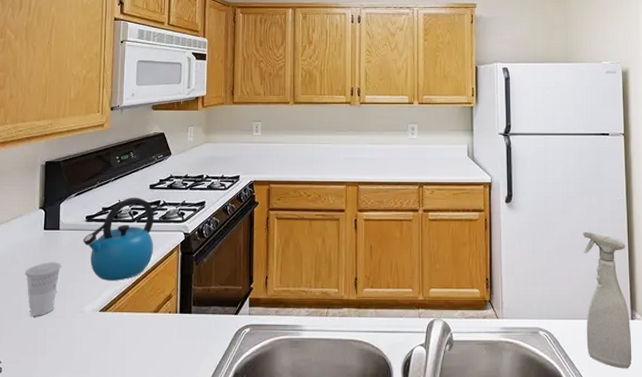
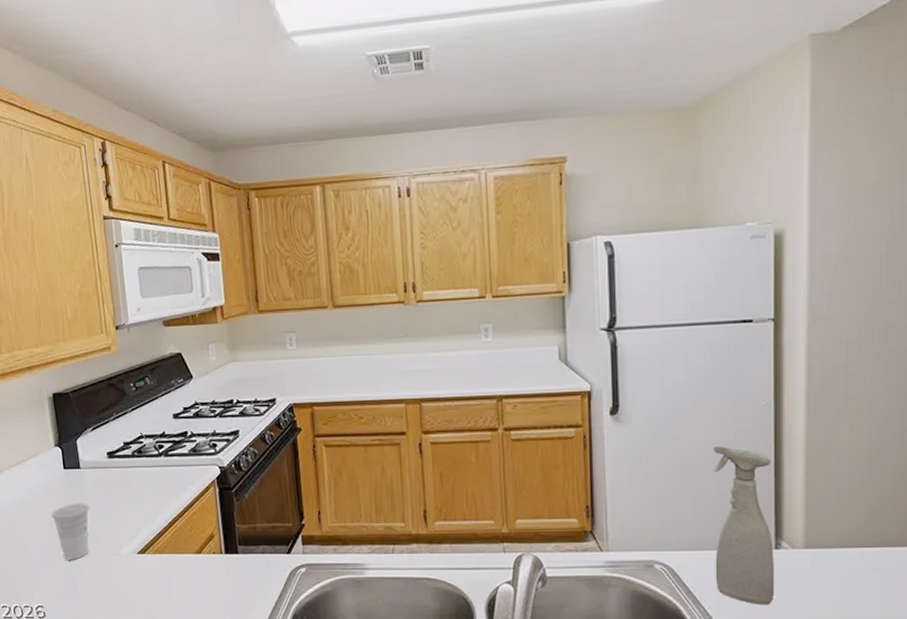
kettle: present [82,197,154,281] -> none [107,428,187,521]

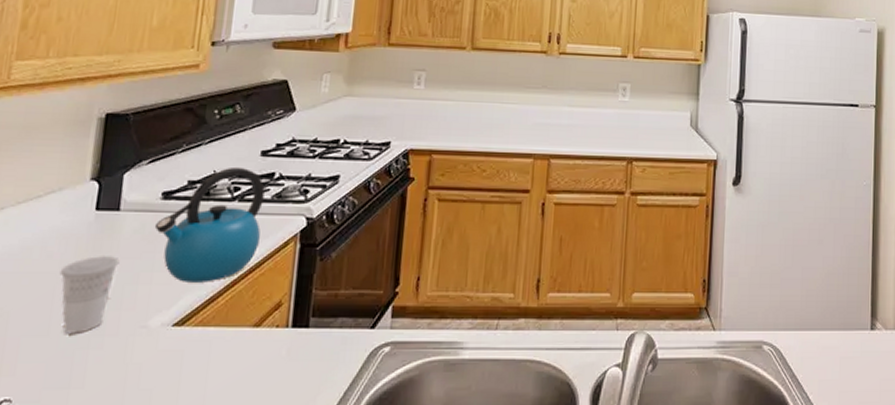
kettle: none [107,428,187,521] -> present [154,166,265,282]
spray bottle: present [713,443,775,605] -> none [818,220,870,390]

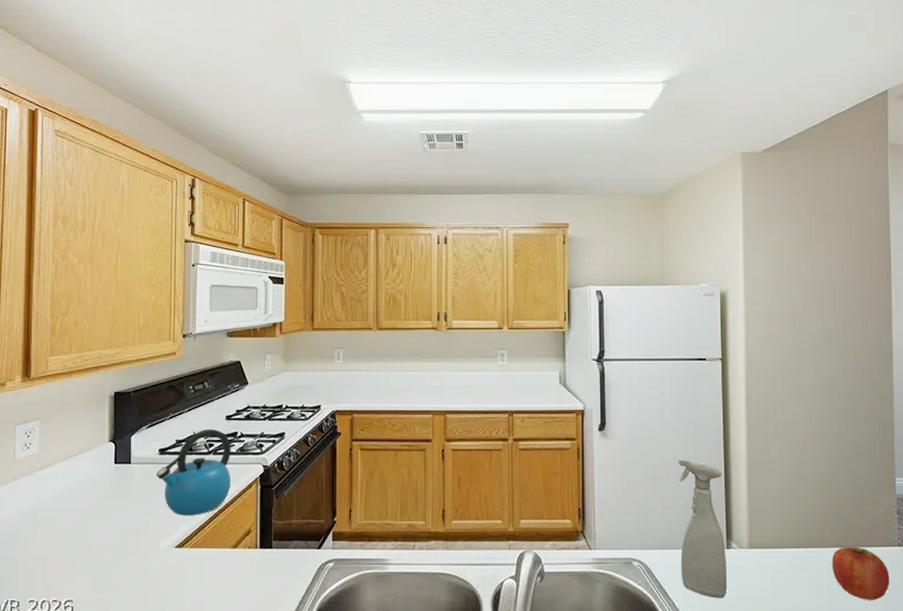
cup: present [59,255,120,335] -> none [95,496,134,555]
spray bottle: none [818,220,870,390] -> present [678,458,728,599]

